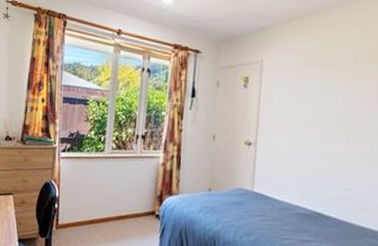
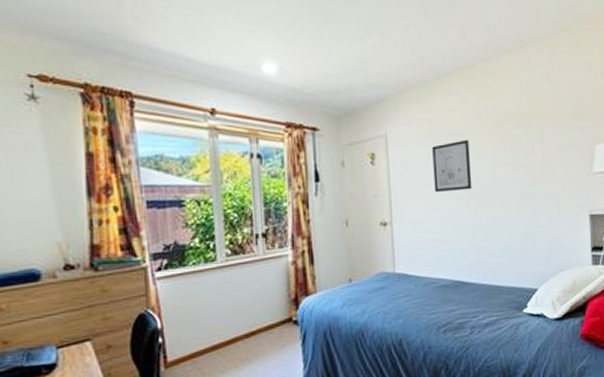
wall art: none [304,72,349,123] -> present [432,139,473,193]

